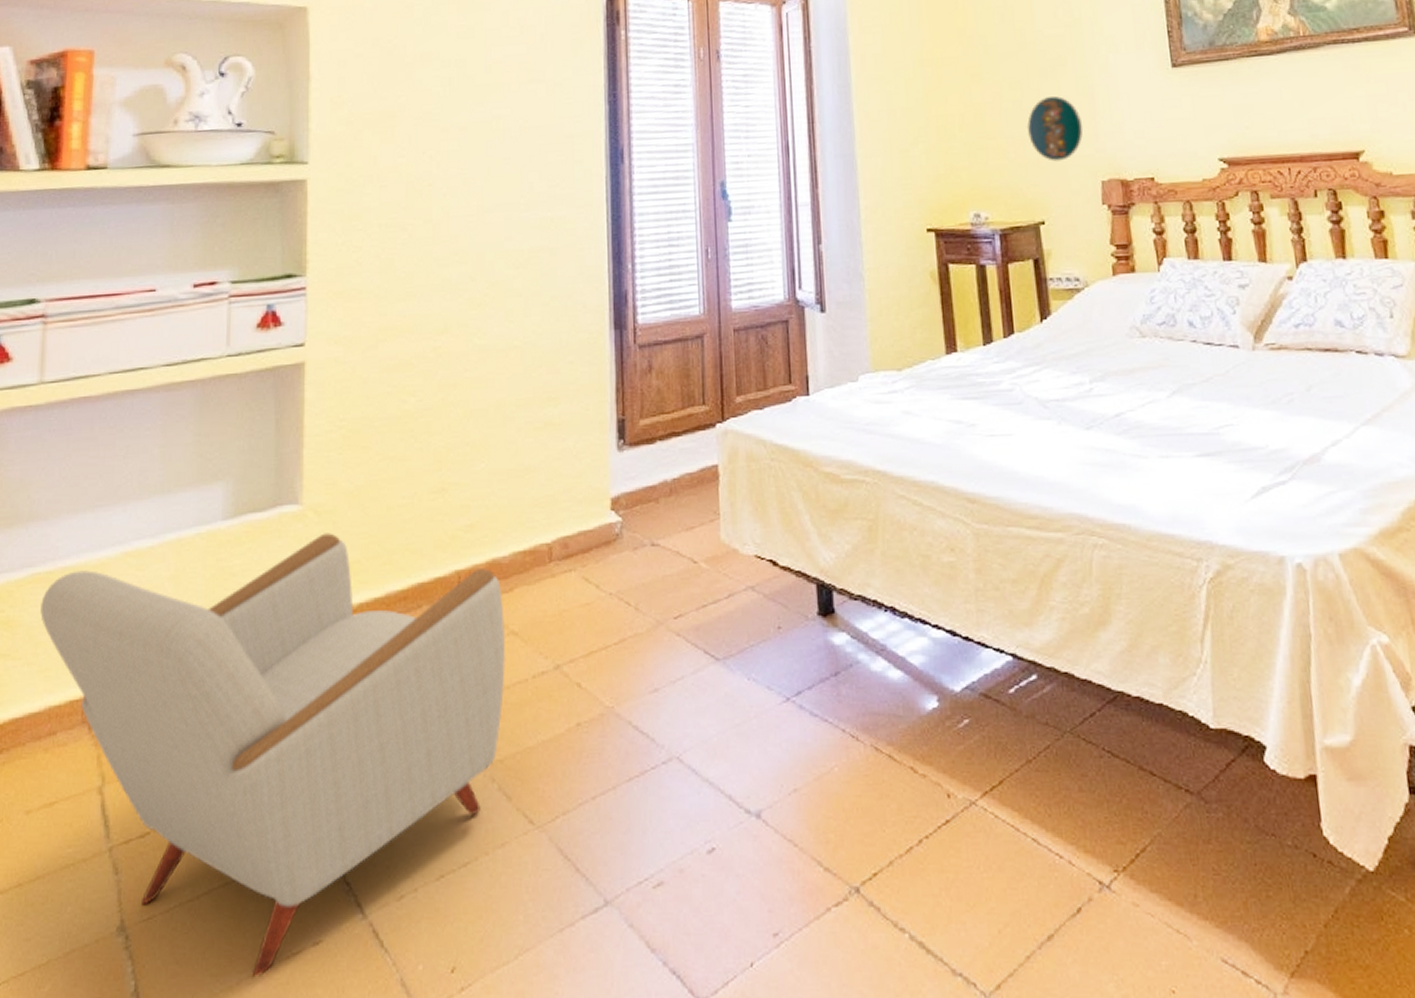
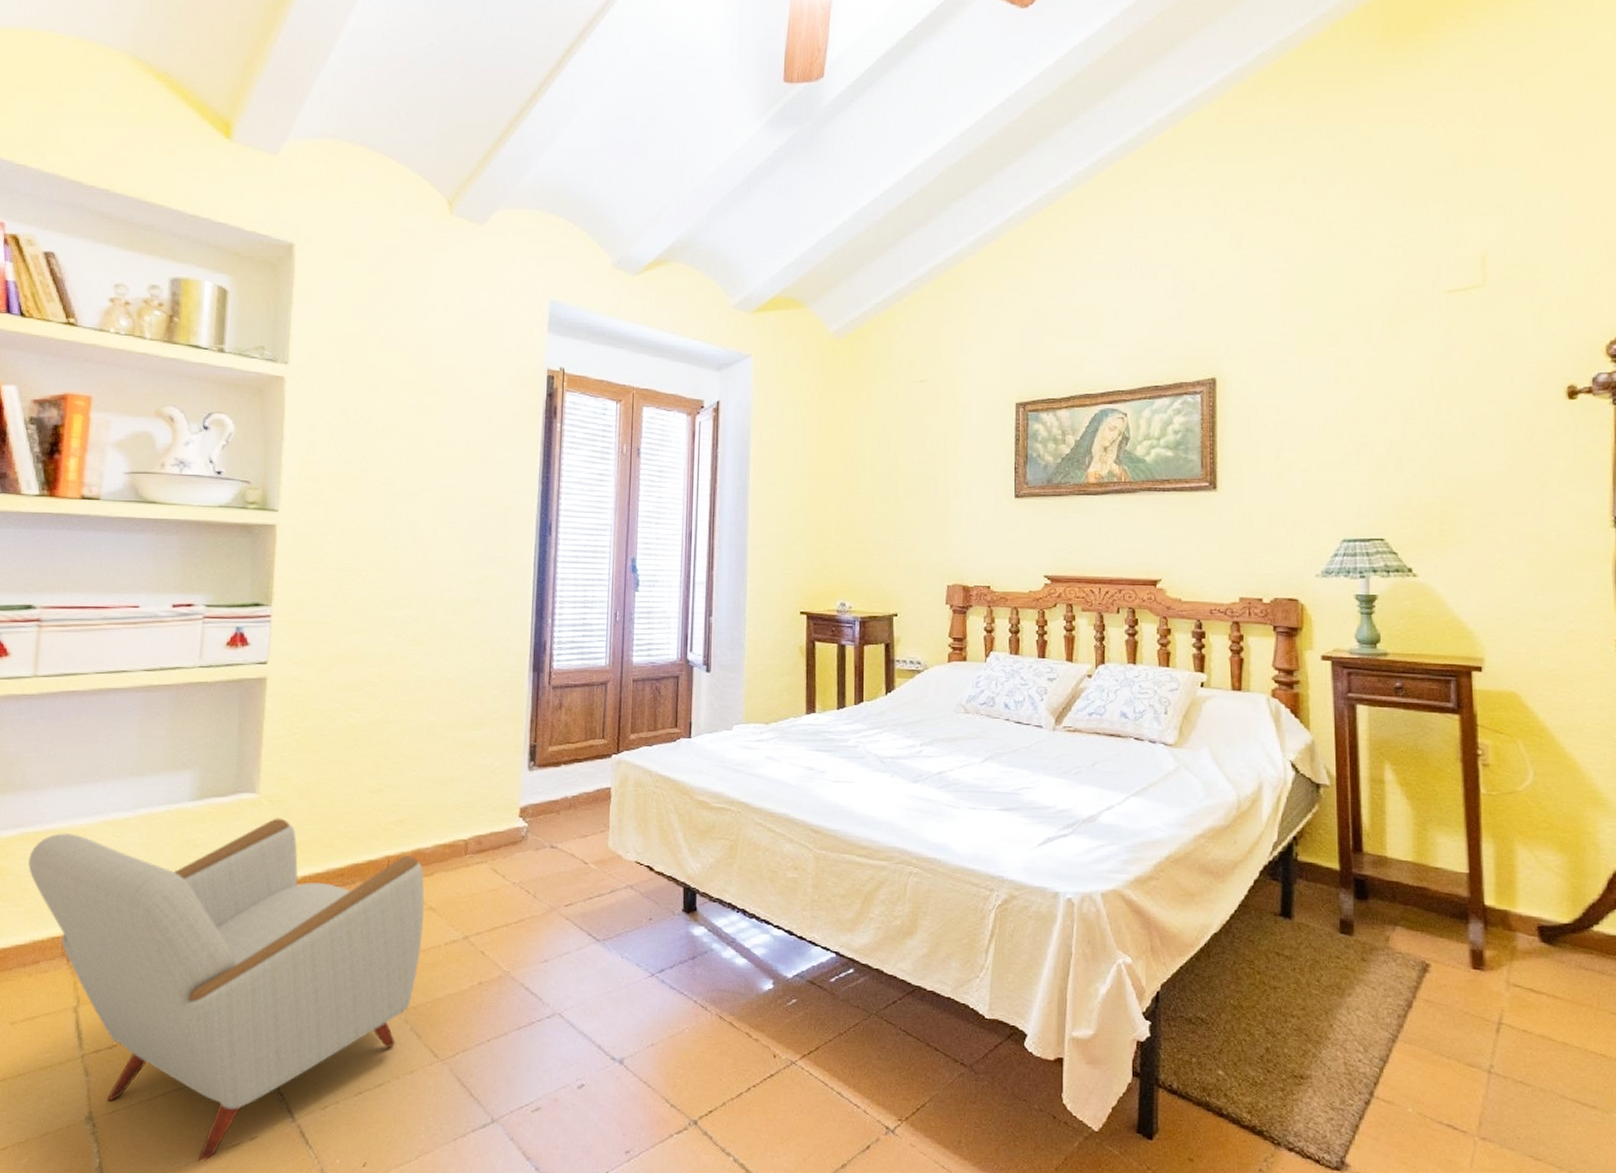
decorative plate: present [1026,96,1083,162] -> none [890,513,937,566]

